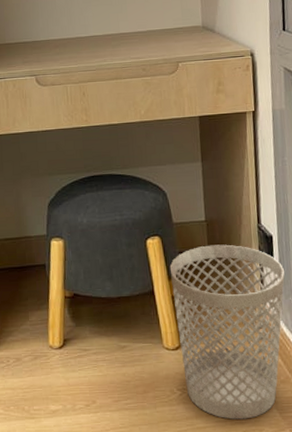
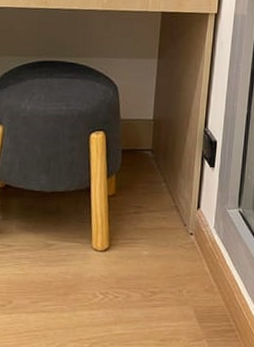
wastebasket: present [169,244,285,420] -> none [109,145,223,327]

